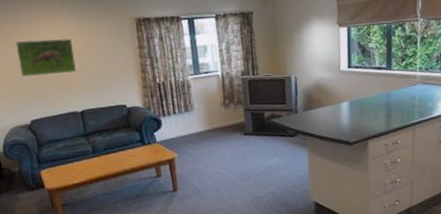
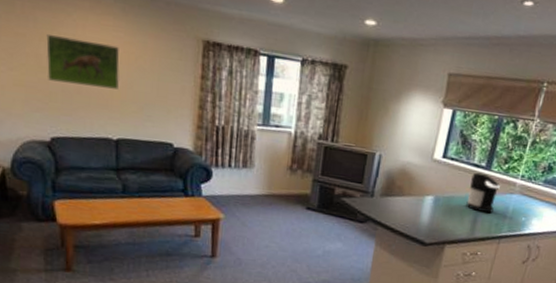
coffee maker: none [377,73,403,106] -> present [466,172,500,214]

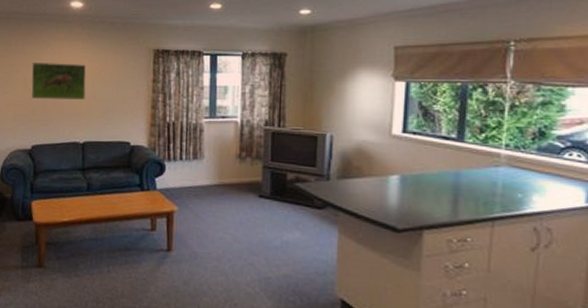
coffee maker: present [466,172,500,214] -> none [441,145,480,191]

